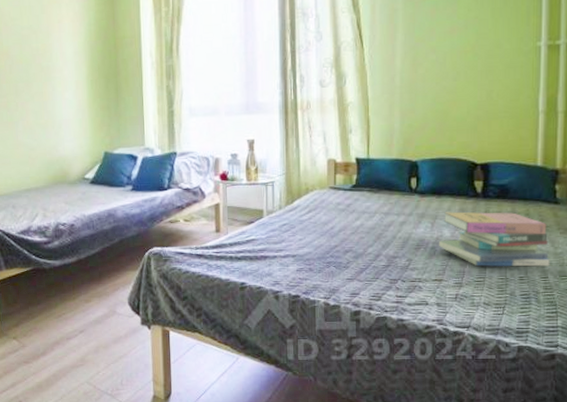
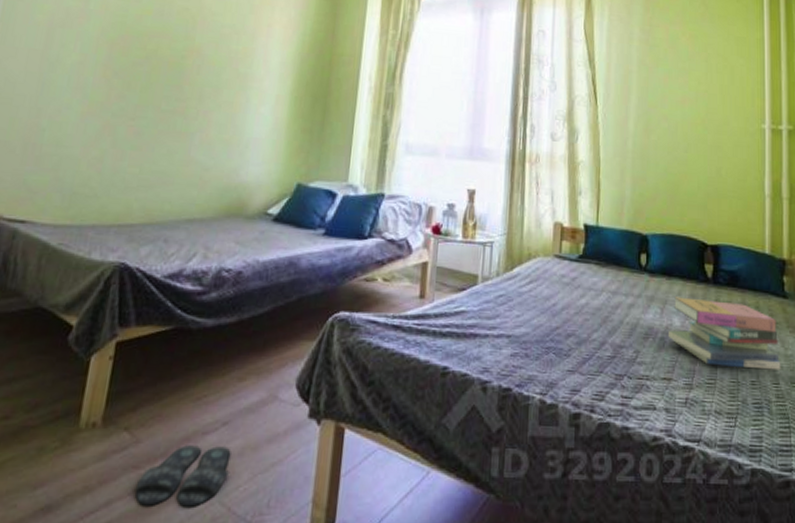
slippers: none [29,347,91,386] -> present [135,445,231,507]

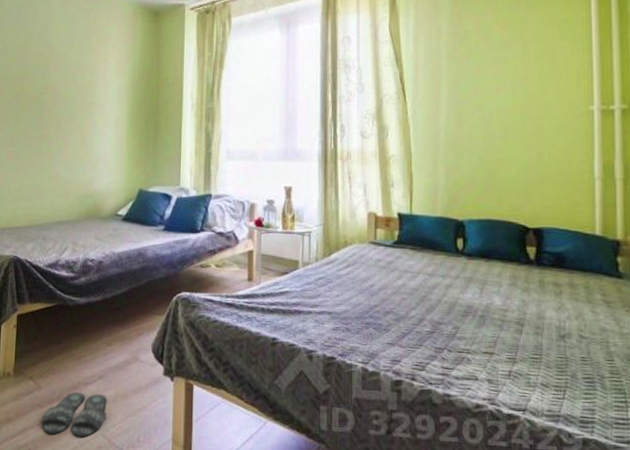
books: present [669,297,781,371] -> none [489,278,616,348]

